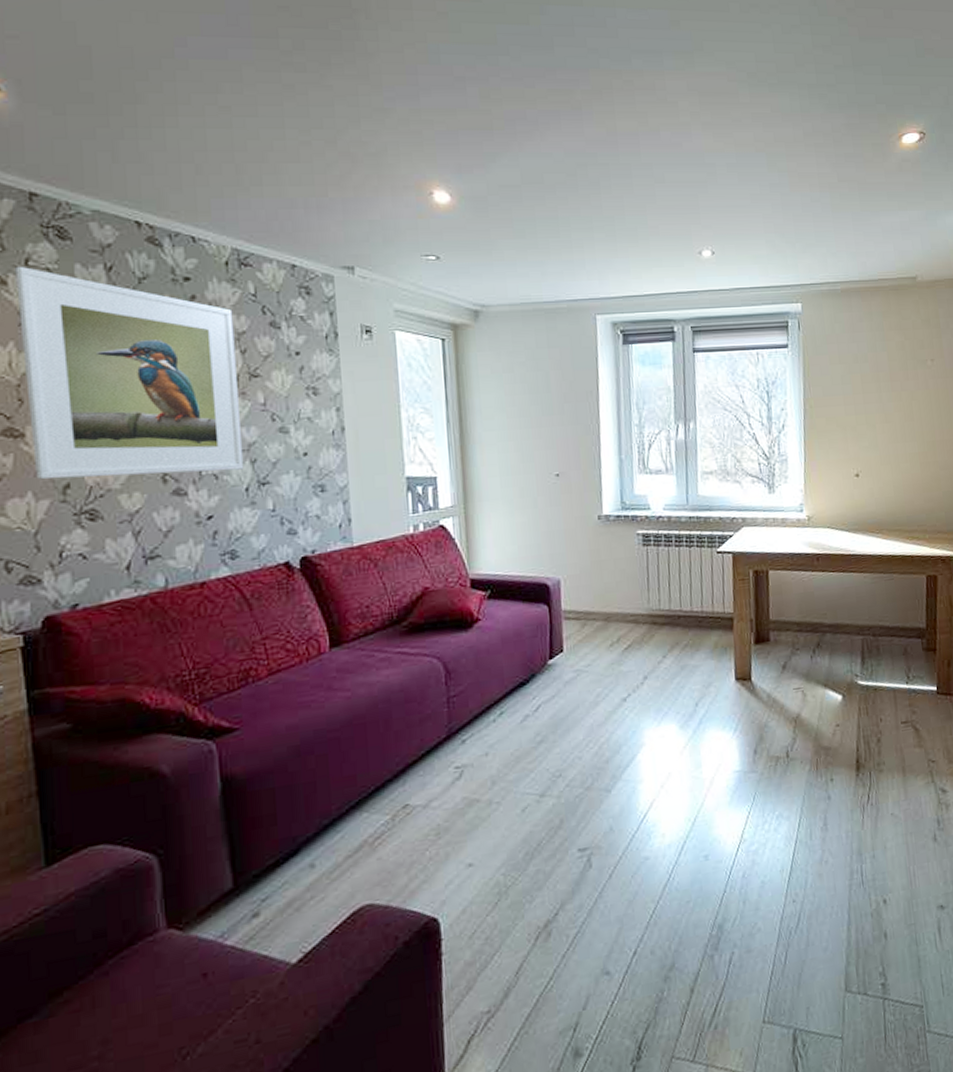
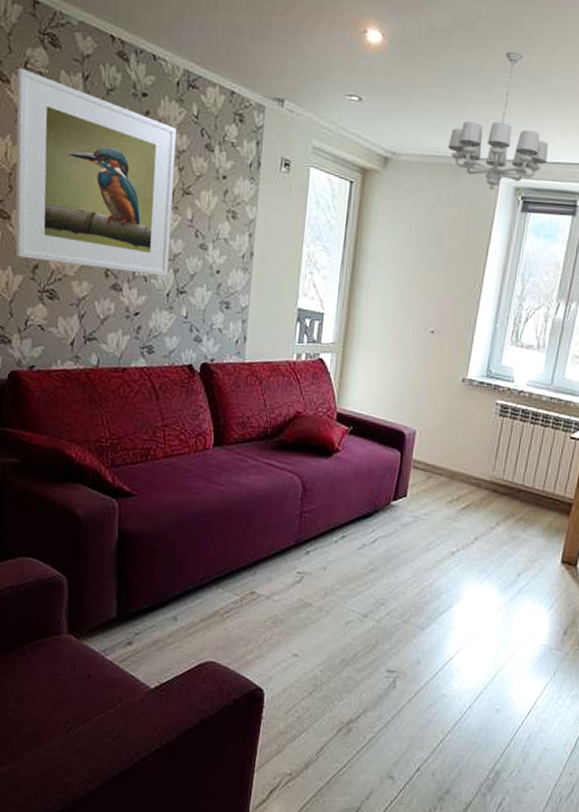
chandelier: none [537,199,639,329] -> present [448,51,548,191]

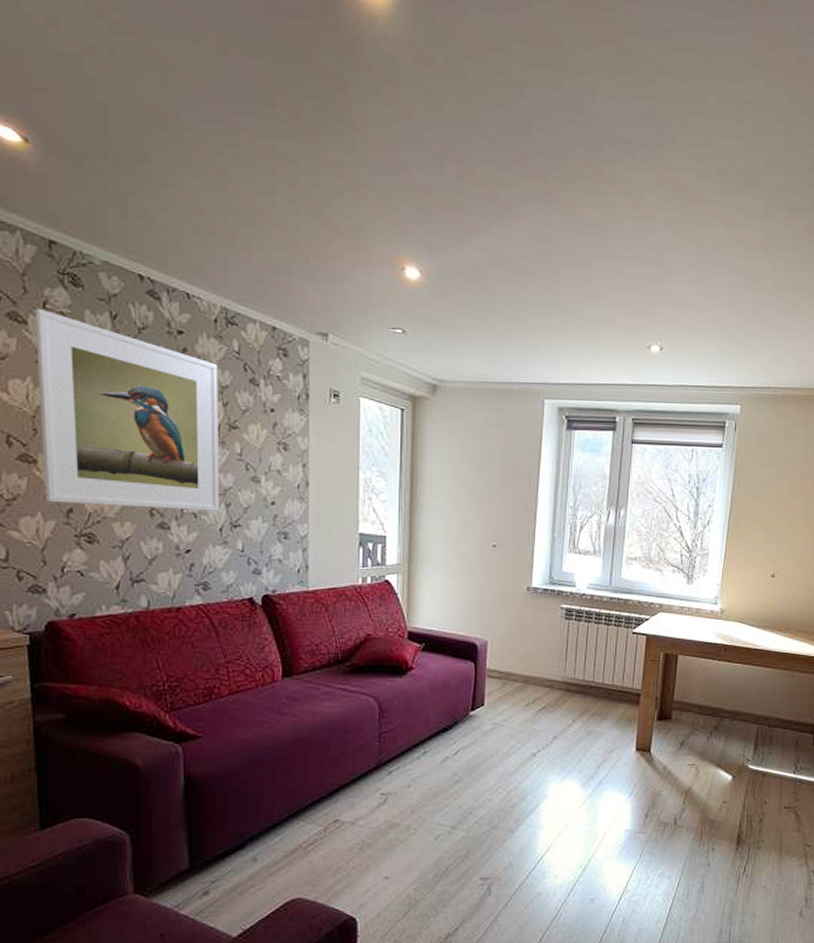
chandelier: present [448,51,548,191] -> none [493,285,586,412]

